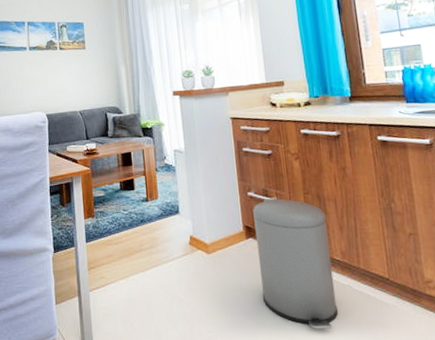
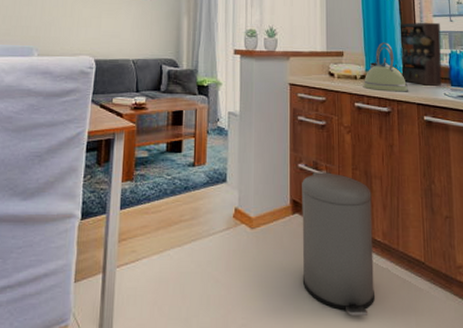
kettle: none [307,66,359,116] -> present [363,42,409,92]
spice rack: none [340,39,396,106] -> present [394,22,442,86]

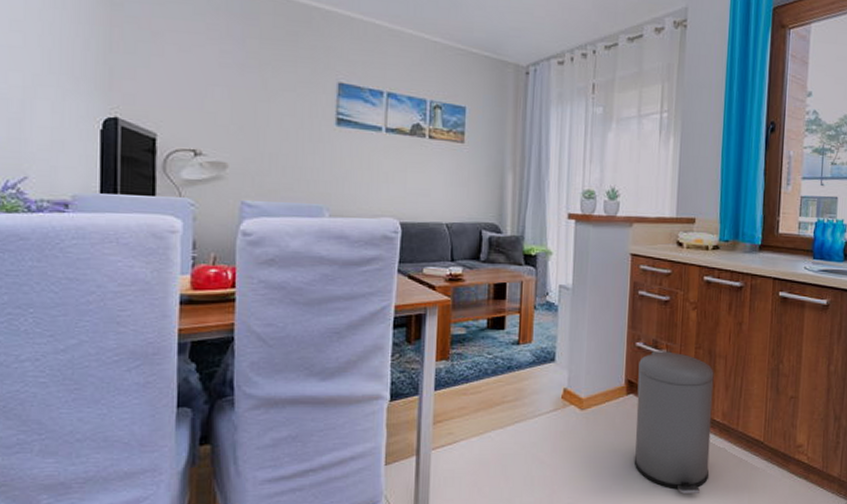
kettle: present [363,42,409,92] -> none [714,208,766,265]
spice rack: present [394,22,442,86] -> none [752,185,809,259]

